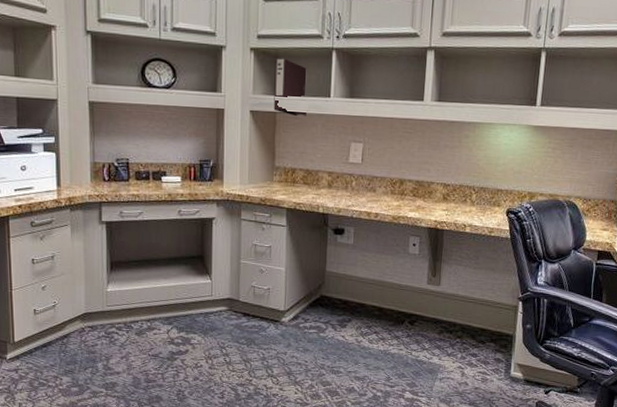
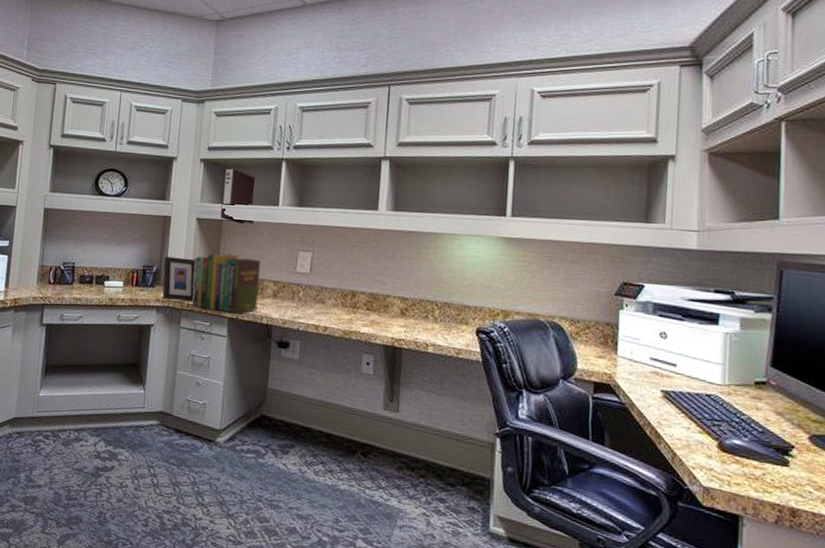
picture frame: none [220,150,252,195] -> present [162,256,195,302]
books: none [250,146,315,205] -> present [191,253,261,314]

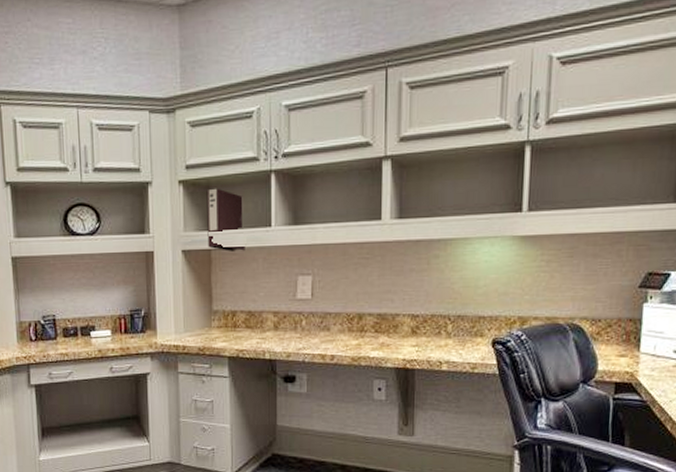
picture frame: present [162,256,195,302] -> none [152,296,188,345]
books: present [191,253,261,314] -> none [184,287,258,352]

